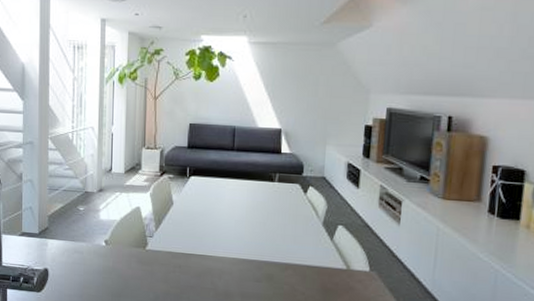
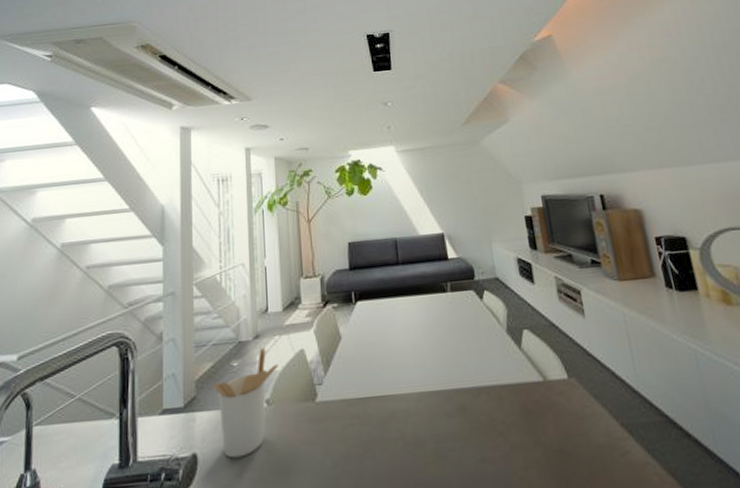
utensil holder: none [62,200,117,278] -> present [212,348,278,459]

